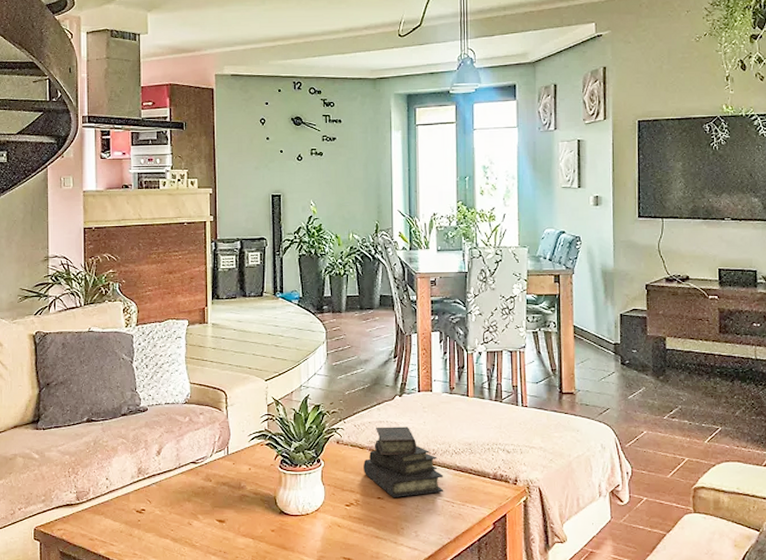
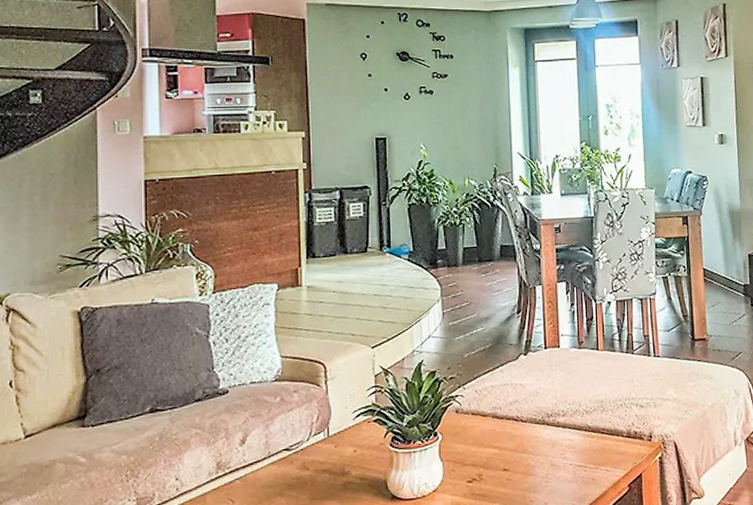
diary: present [363,426,444,497] -> none [486,387,576,468]

